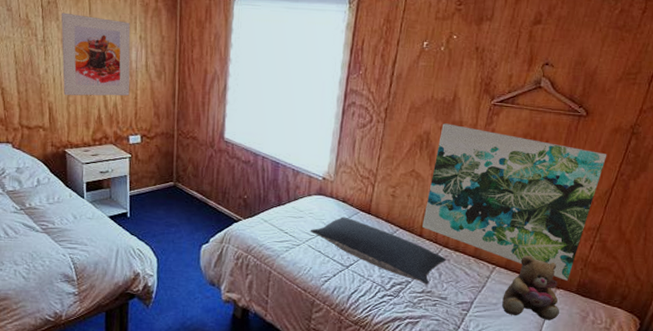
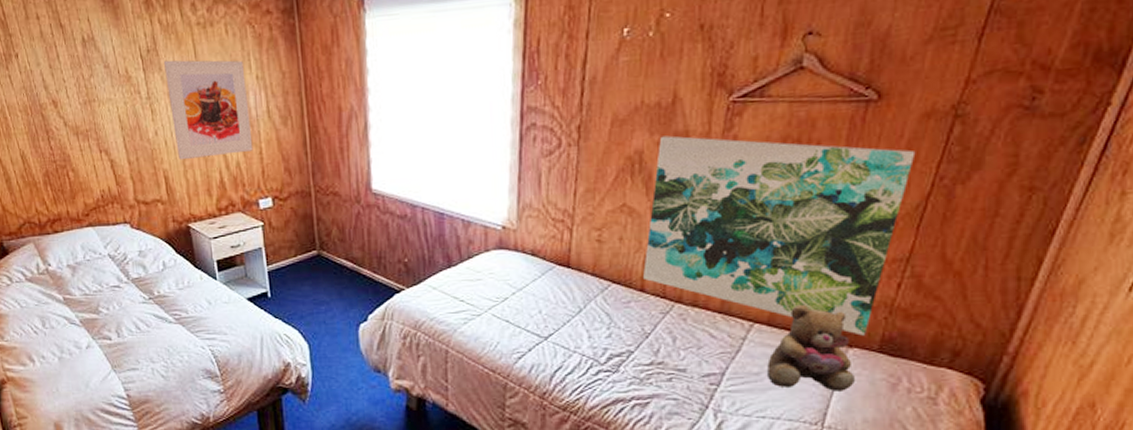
pillow: present [310,216,446,284] -> none [492,274,681,354]

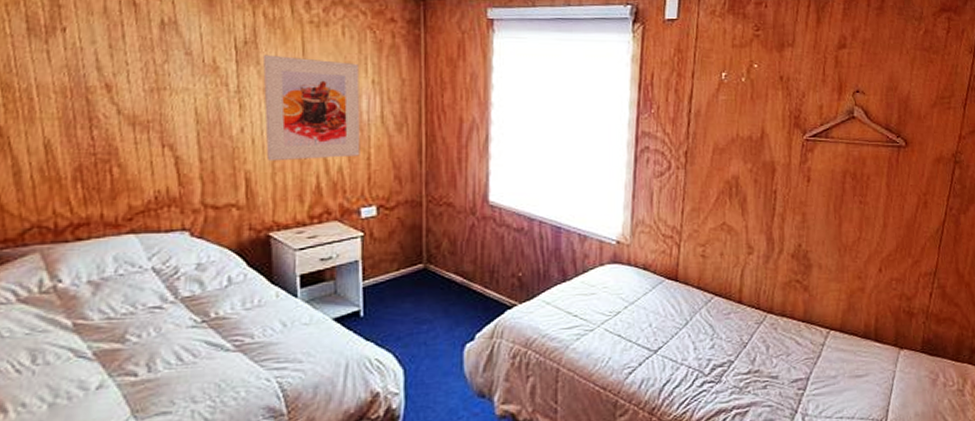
wall art: present [643,135,916,336] -> none [741,165,933,339]
teddy bear: present [767,304,855,391] -> none [842,312,907,389]

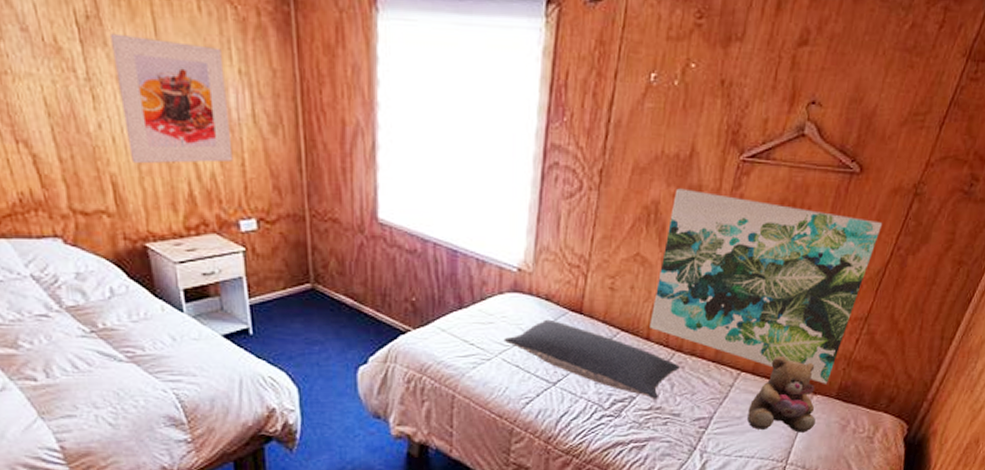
pillow: none [605,288,773,362] -> present [503,319,680,399]
wall art: none [741,165,933,339] -> present [650,188,883,384]
teddy bear: none [842,312,907,389] -> present [747,355,816,433]

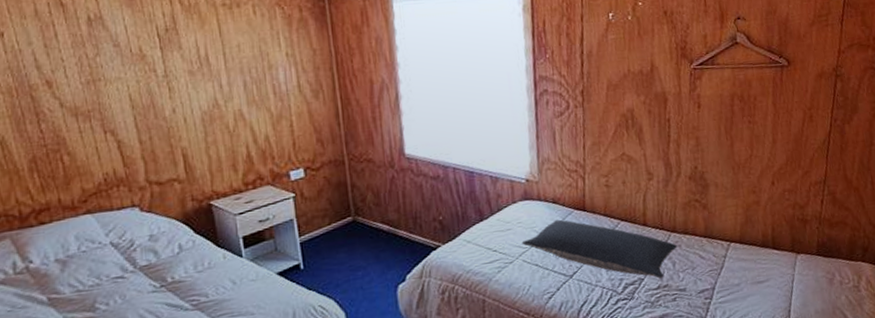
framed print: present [109,33,233,164] -> none [184,38,283,137]
wall art: present [650,188,883,384] -> none [644,96,817,244]
teddy bear: present [747,355,816,433] -> none [744,223,805,293]

